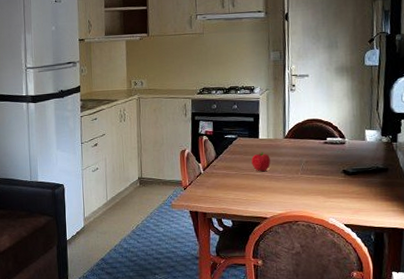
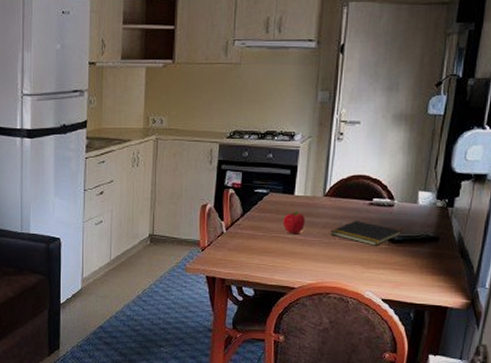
notepad: none [293,157,356,178] -> present [330,221,403,246]

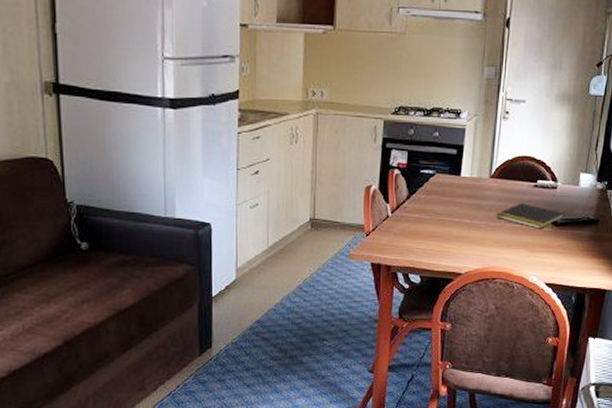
fruit: present [283,211,305,235] -> none [450,193,471,218]

